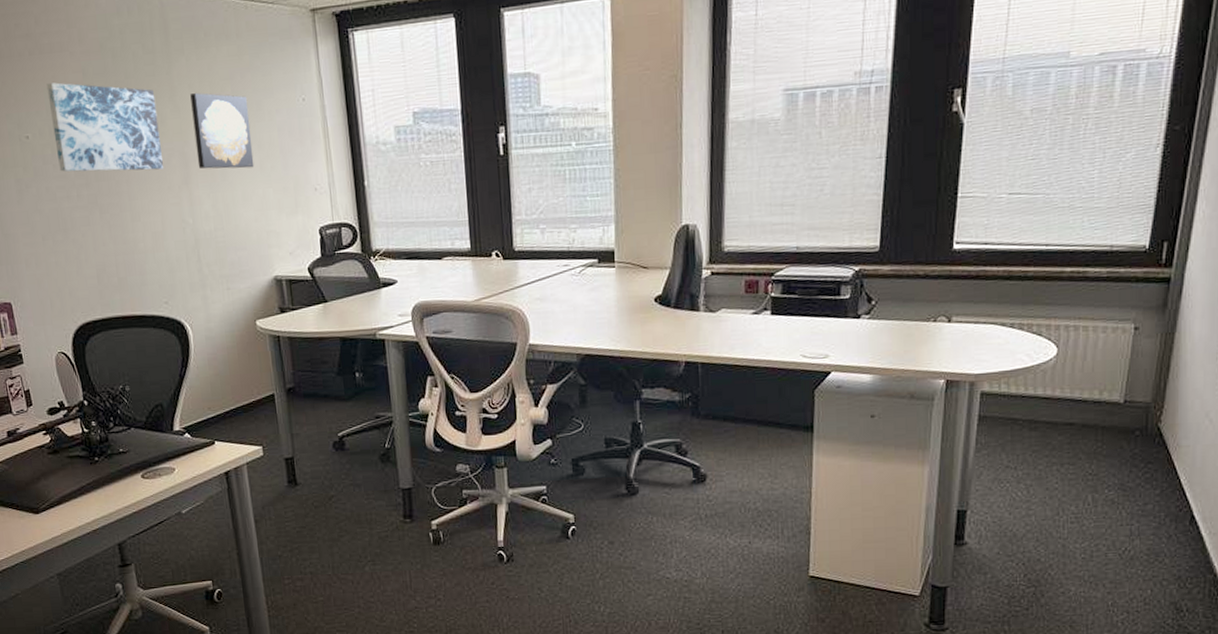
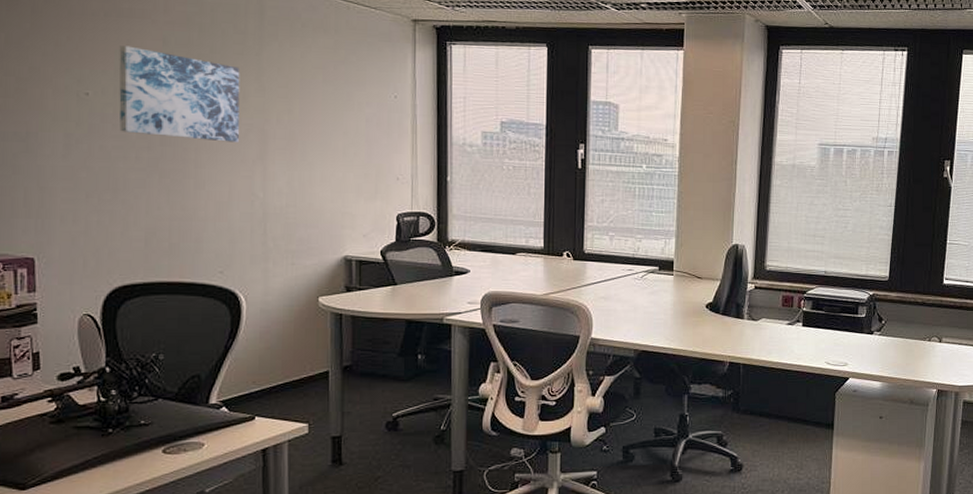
wall art: present [190,93,254,169] -> none [277,77,339,152]

